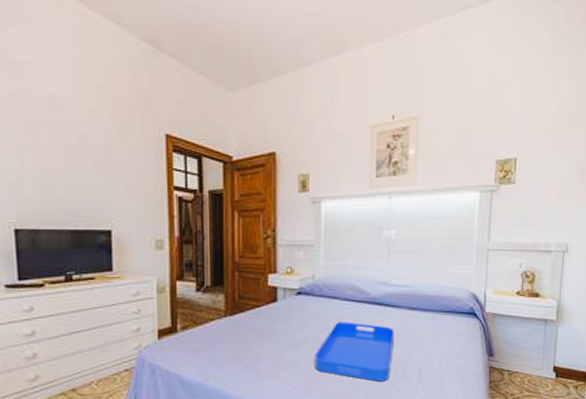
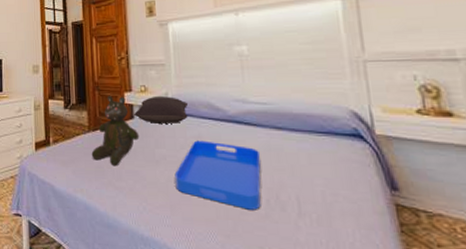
teddy bear: none [227,276,282,350] -> present [91,95,140,165]
pillow: none [276,279,335,306] -> present [133,97,189,124]

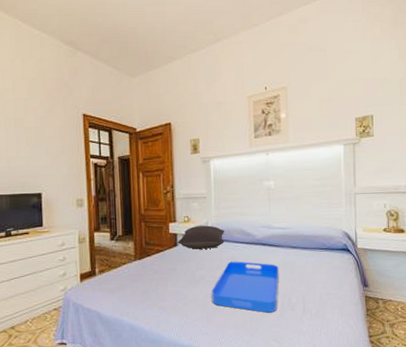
teddy bear: present [91,95,140,165] -> none [137,226,182,288]

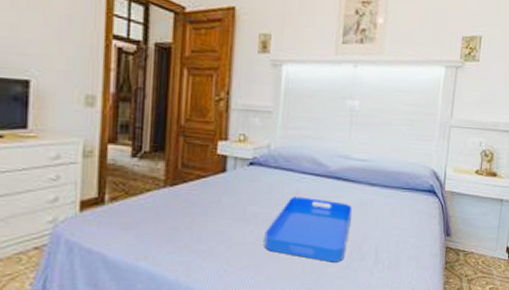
pillow: present [177,225,225,249] -> none [226,148,292,179]

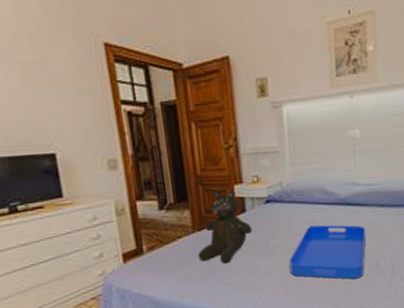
teddy bear: none [165,143,231,226] -> present [198,189,253,263]

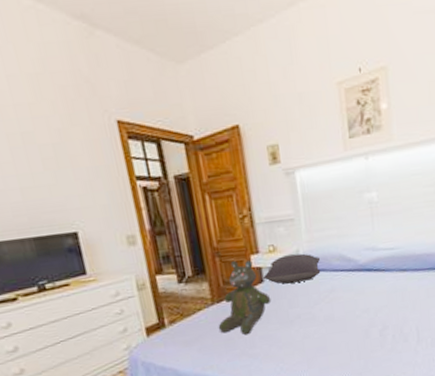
pillow: none [245,185,303,215] -> present [262,253,321,284]
serving tray: present [289,225,366,280] -> none [310,291,389,348]

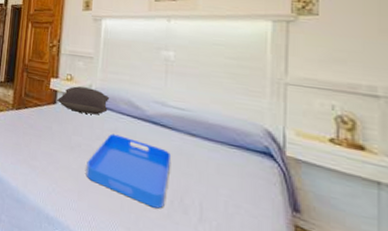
teddy bear: present [218,260,272,334] -> none [11,78,59,145]
serving tray: none [310,291,389,348] -> present [86,134,172,209]

